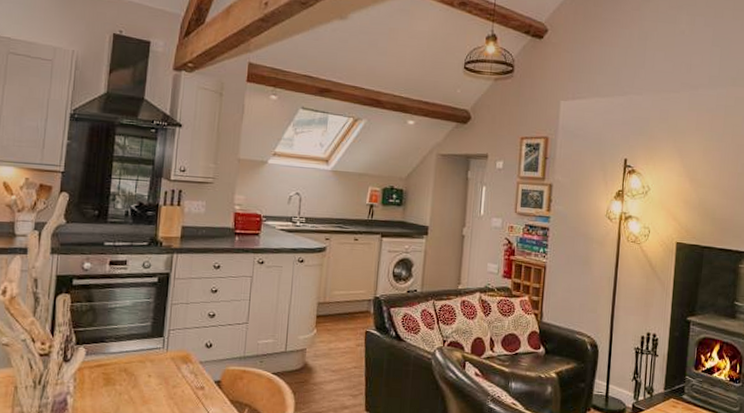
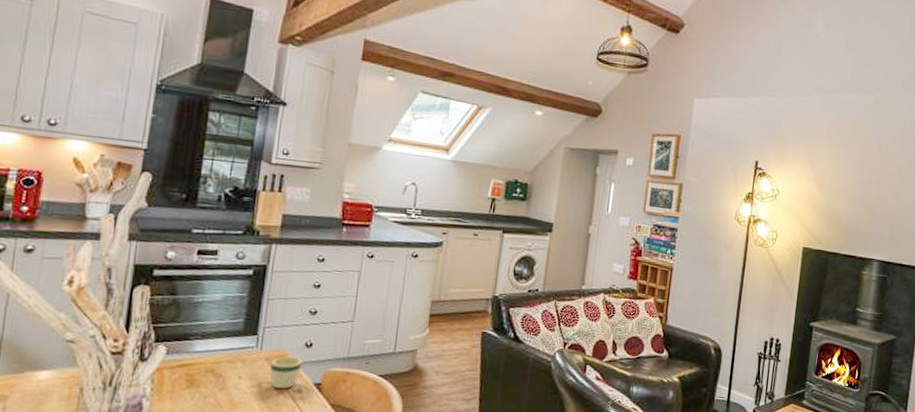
mug: none [175,356,204,387] -> present [269,356,302,389]

